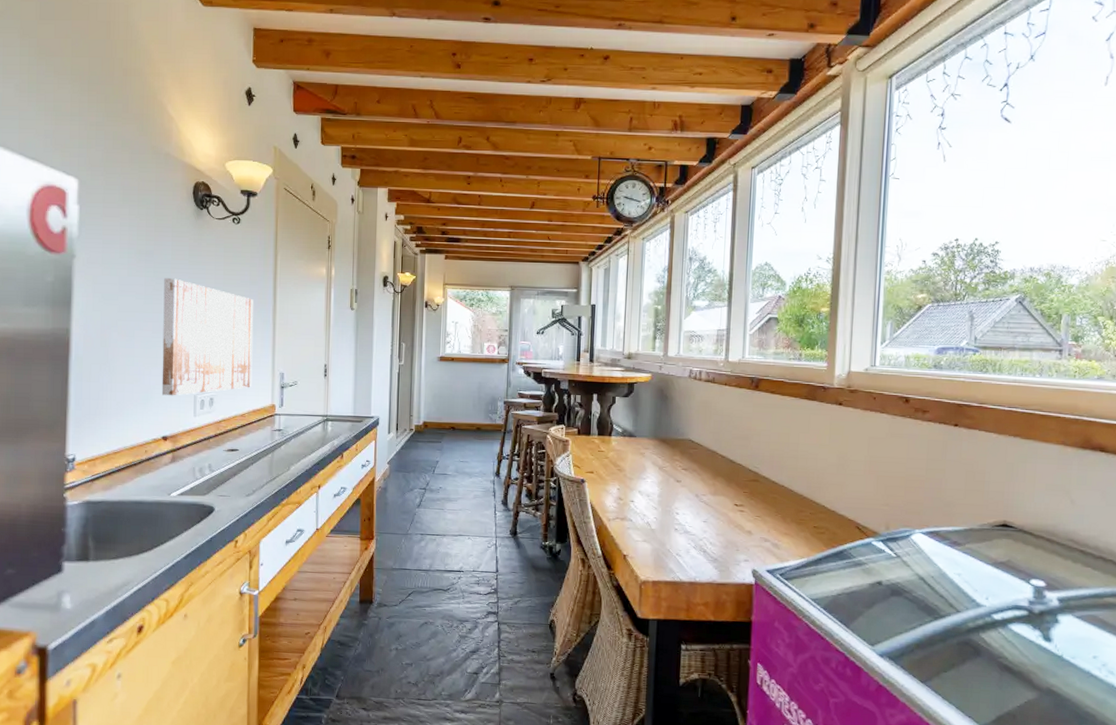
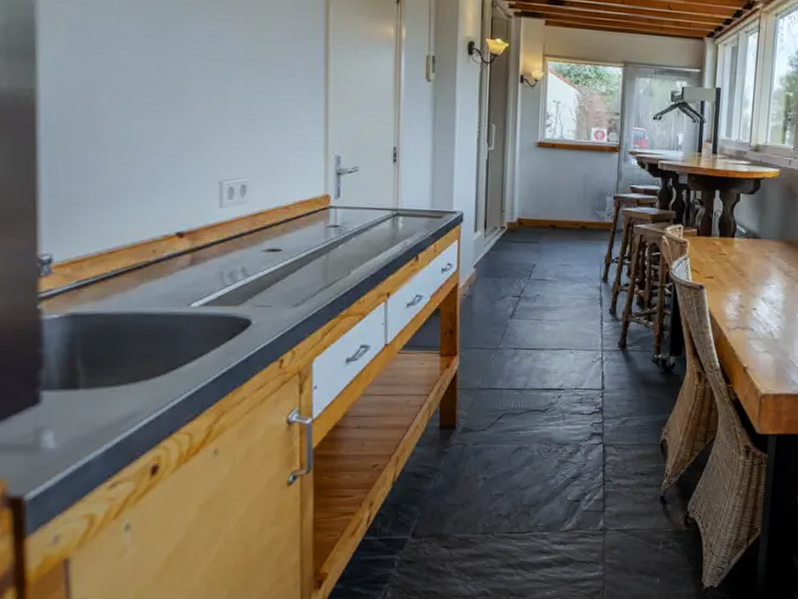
wall art: present [161,278,254,396] -> none [172,28,299,182]

